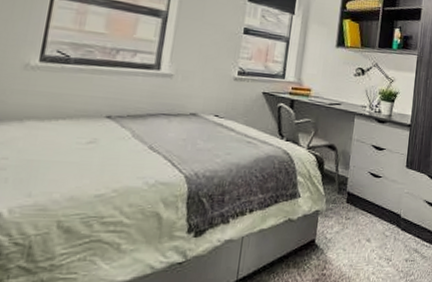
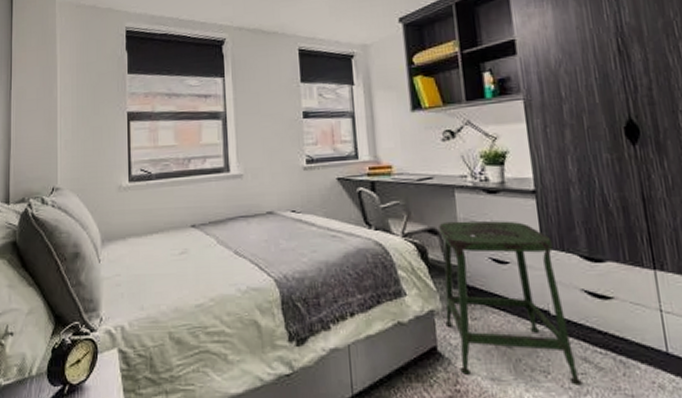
stool: none [325,140,413,269] -> present [439,221,582,386]

